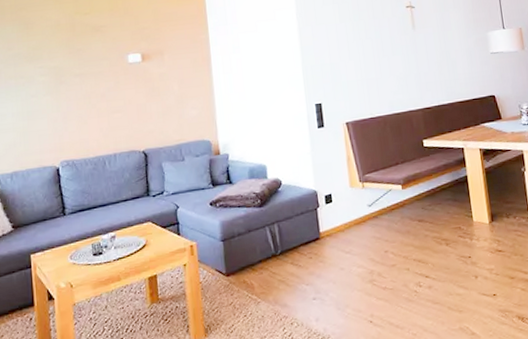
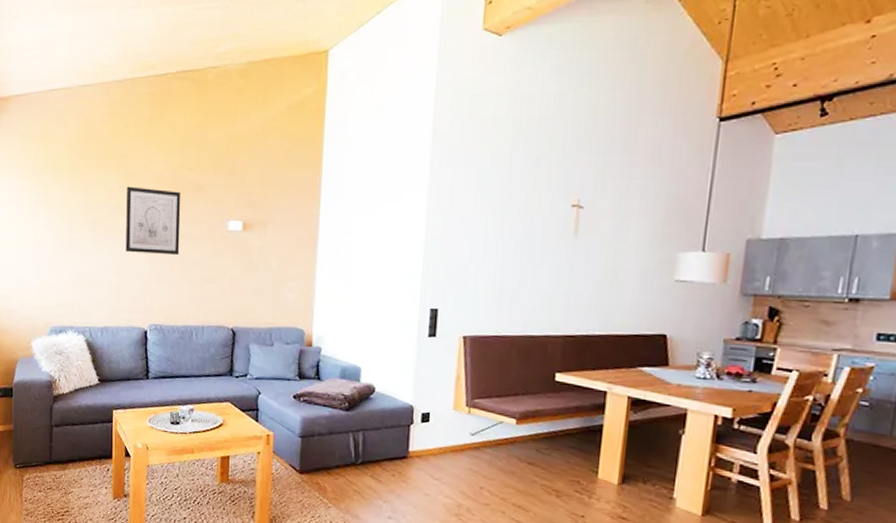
wall art: none [24,34,84,97] -> present [125,186,181,256]

